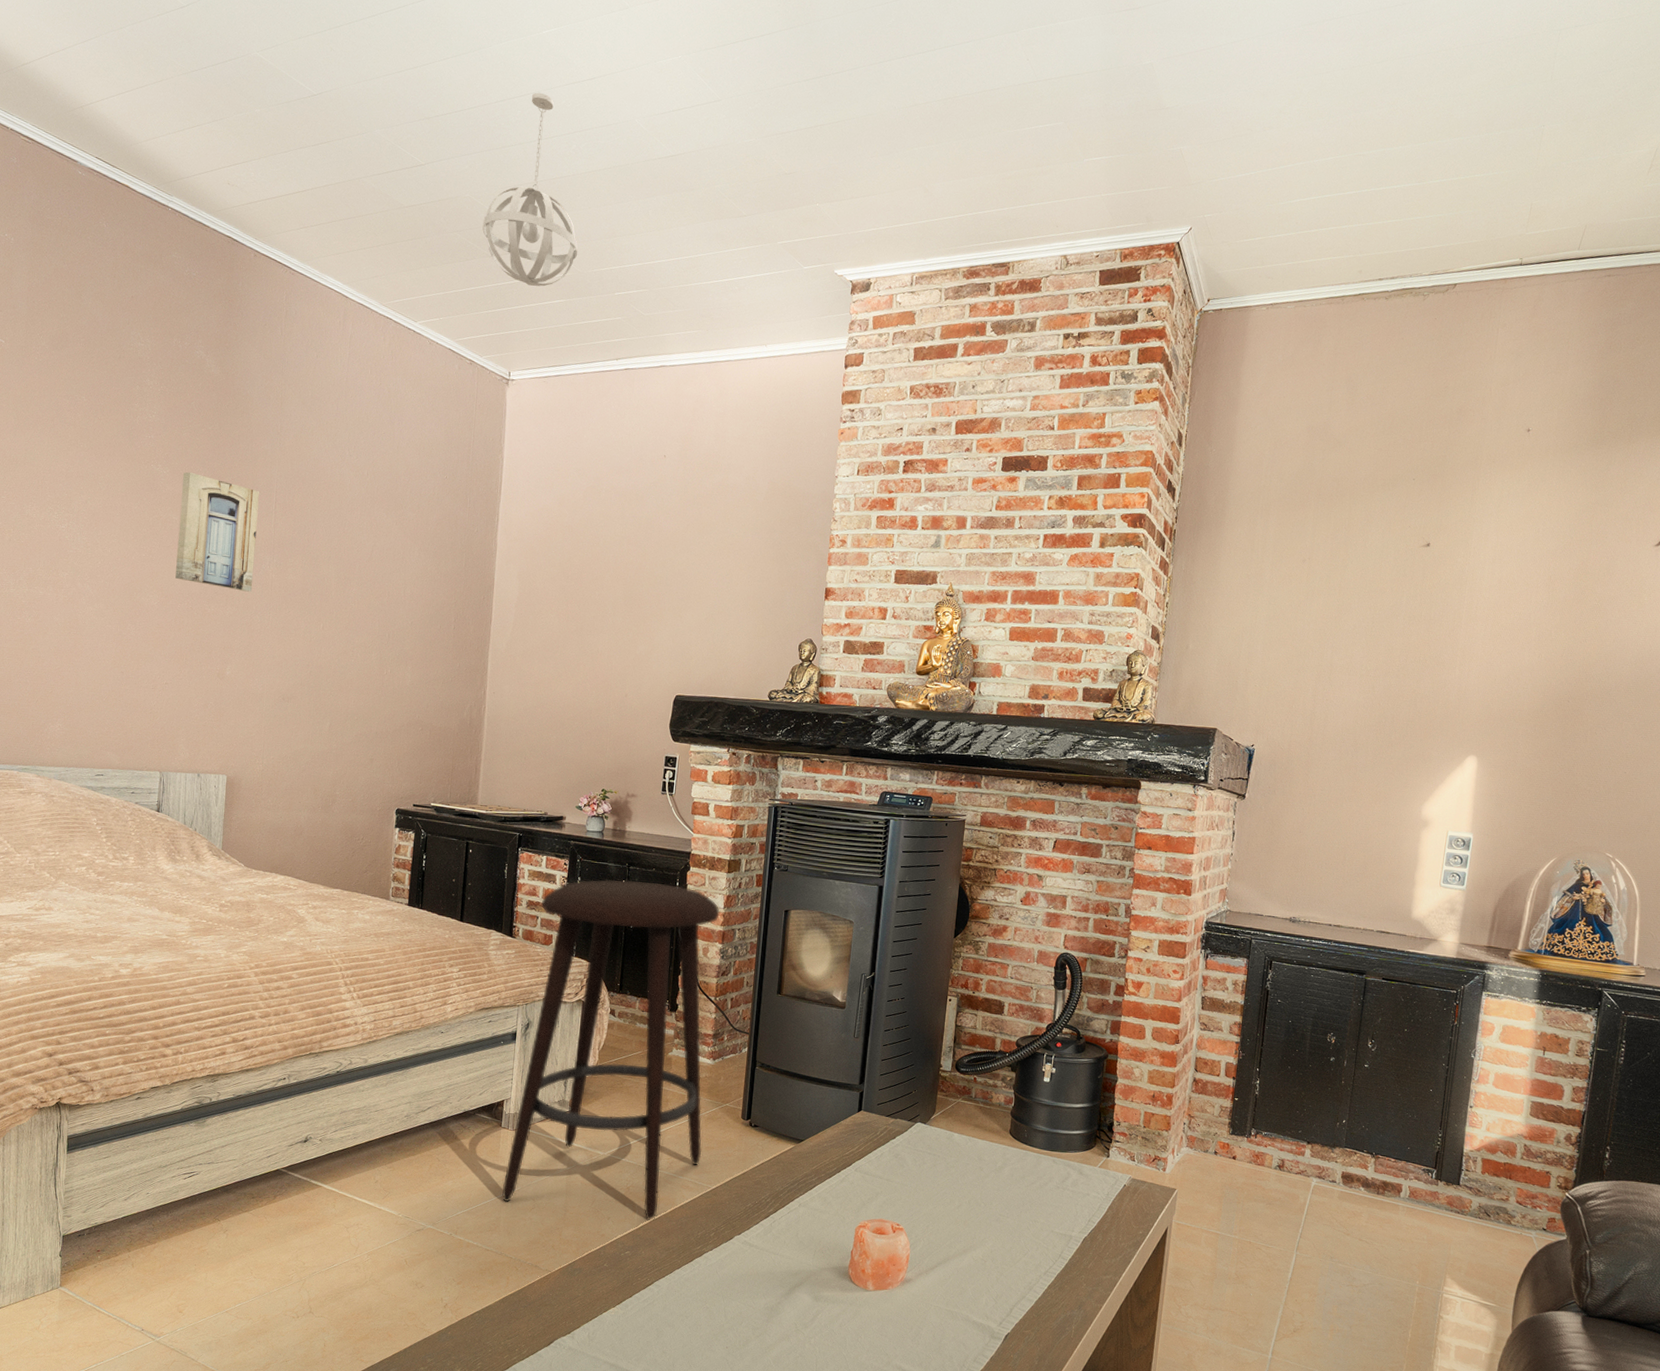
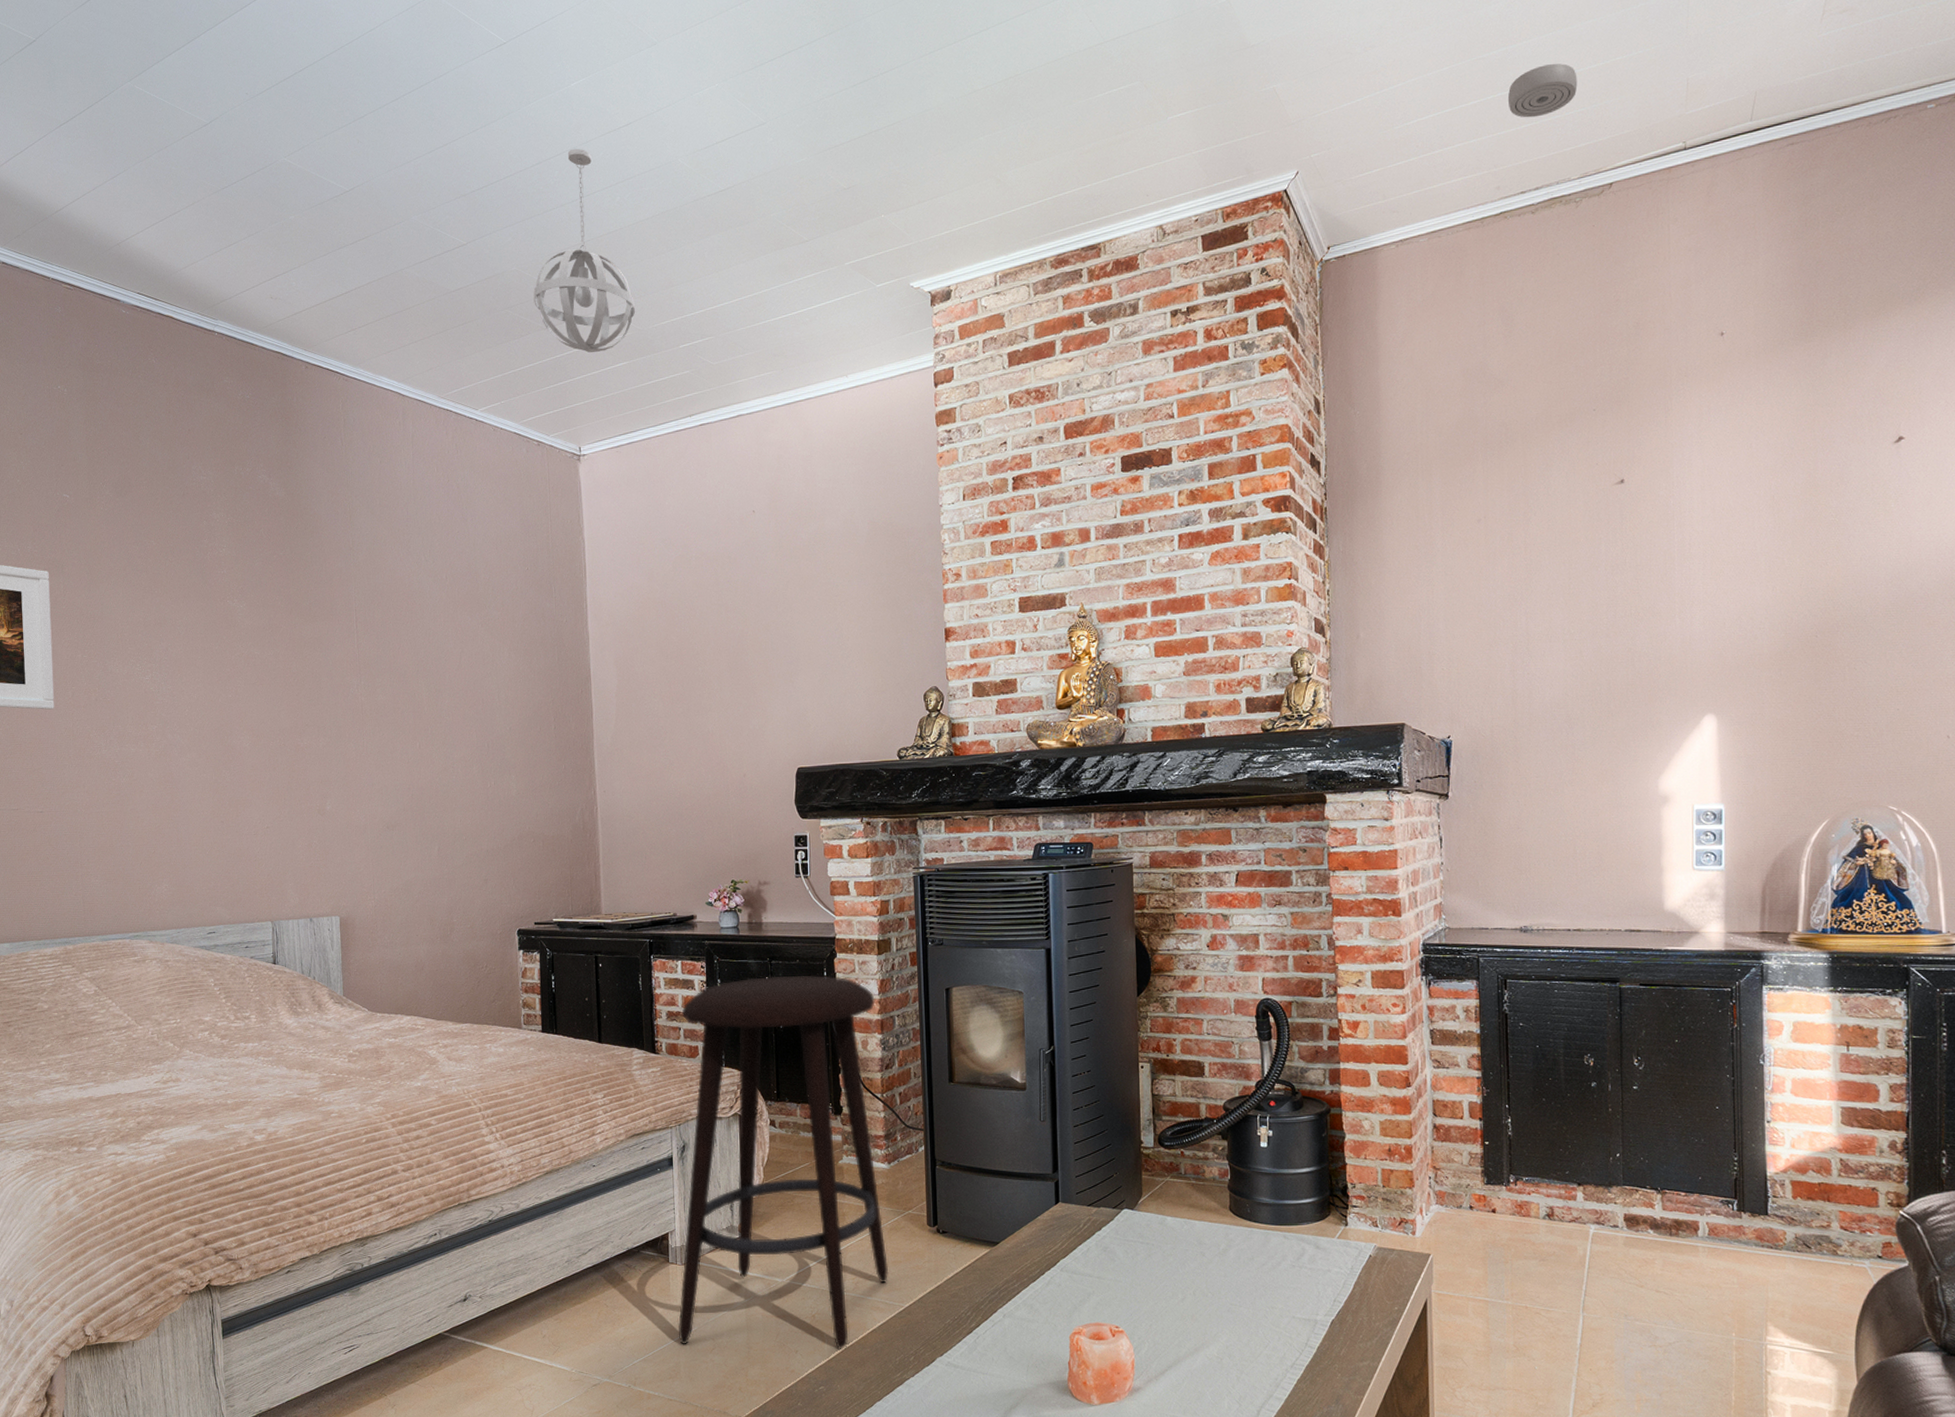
wall art: present [175,472,259,592] -> none [260,602,343,720]
smoke detector: none [1379,170,1441,215] -> present [1507,63,1578,118]

